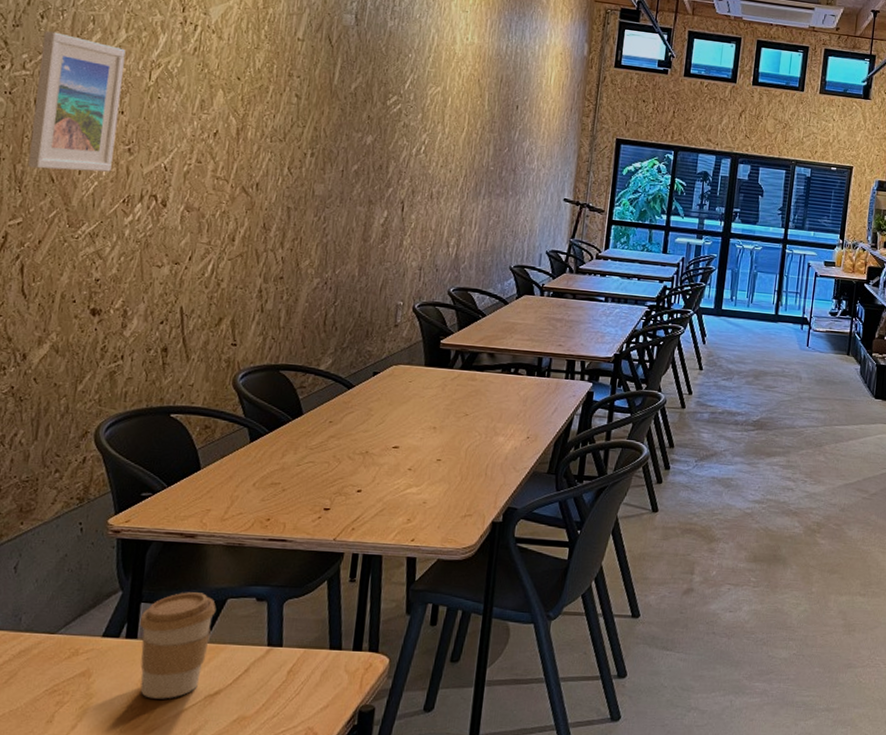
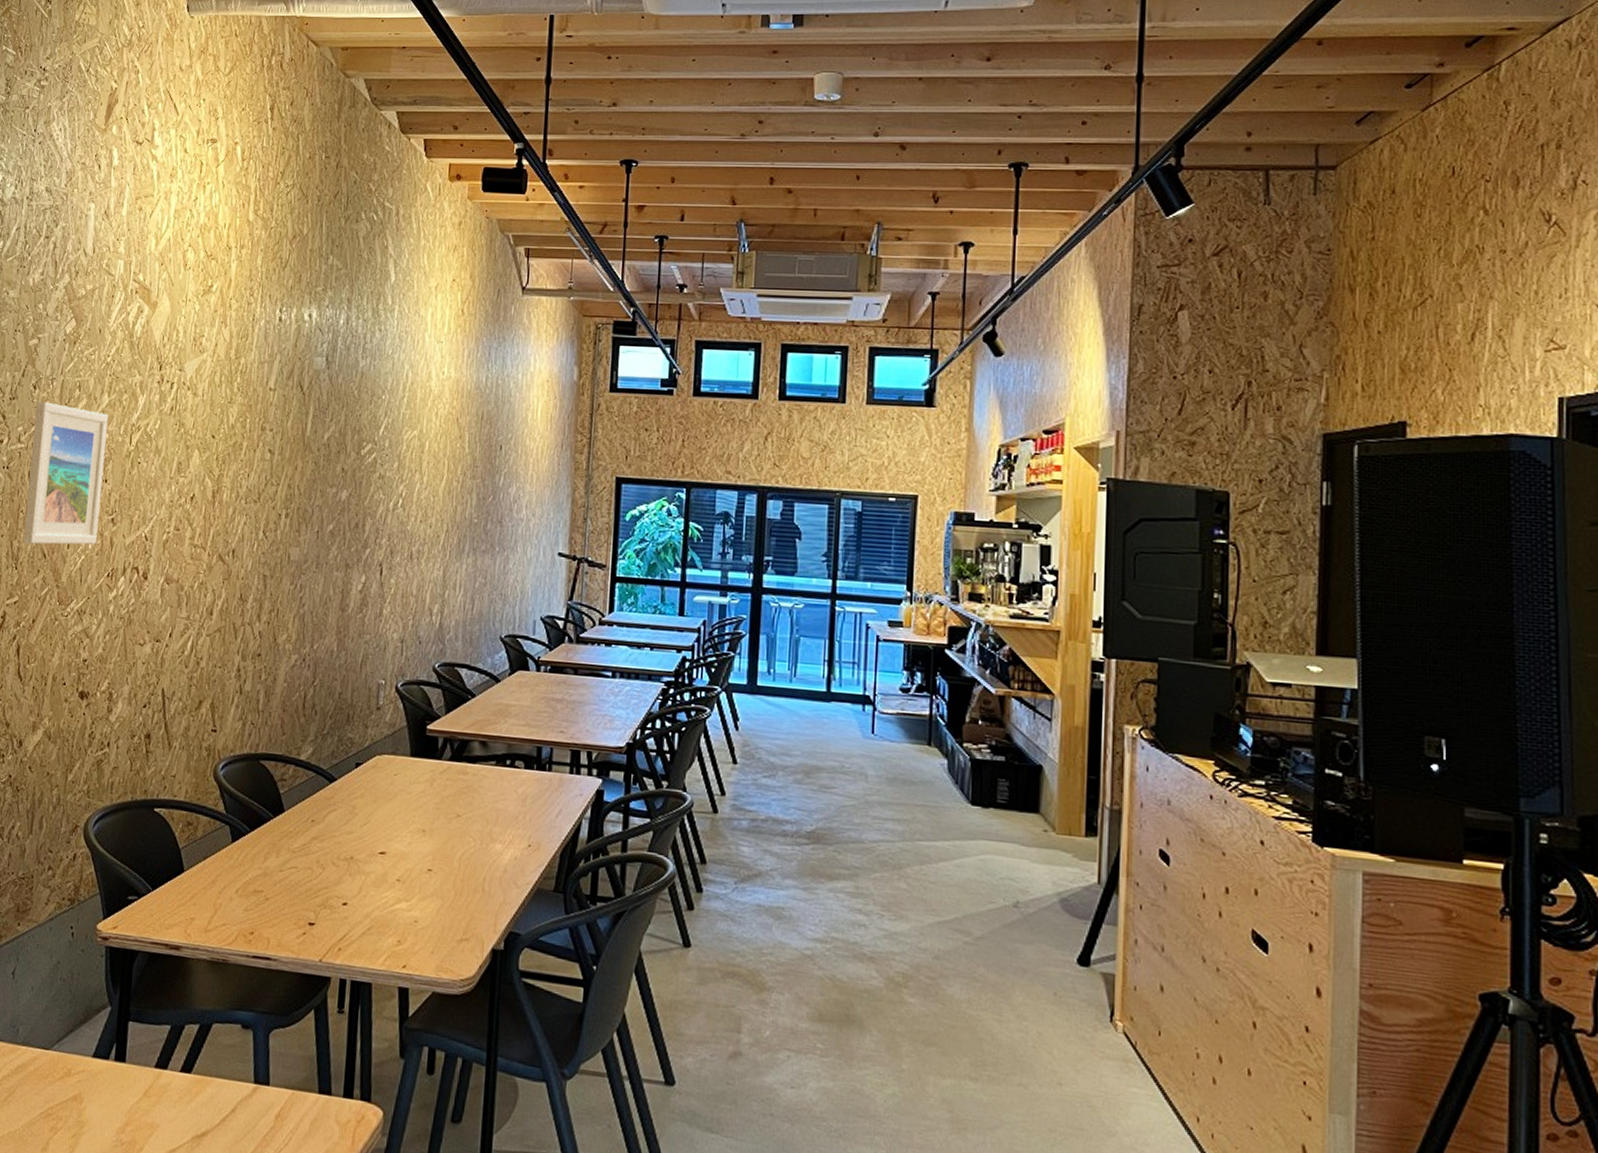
coffee cup: present [139,592,216,699] -> none [127,1012,202,1136]

